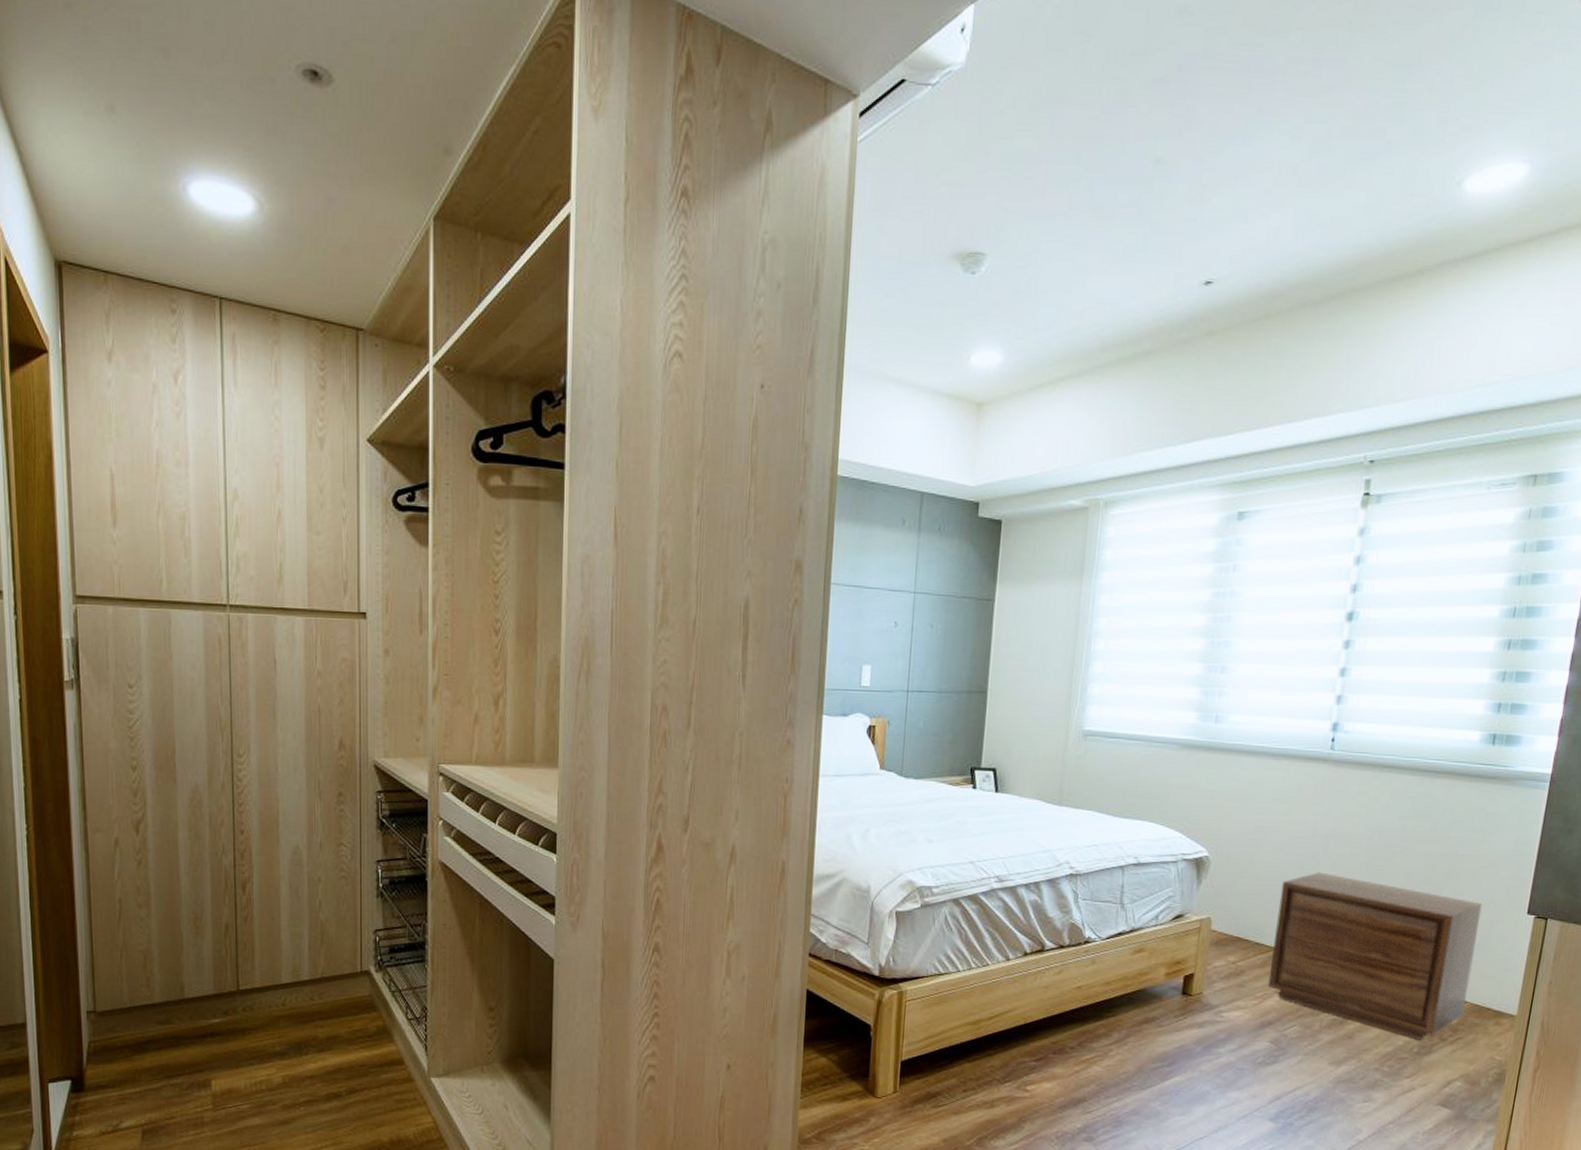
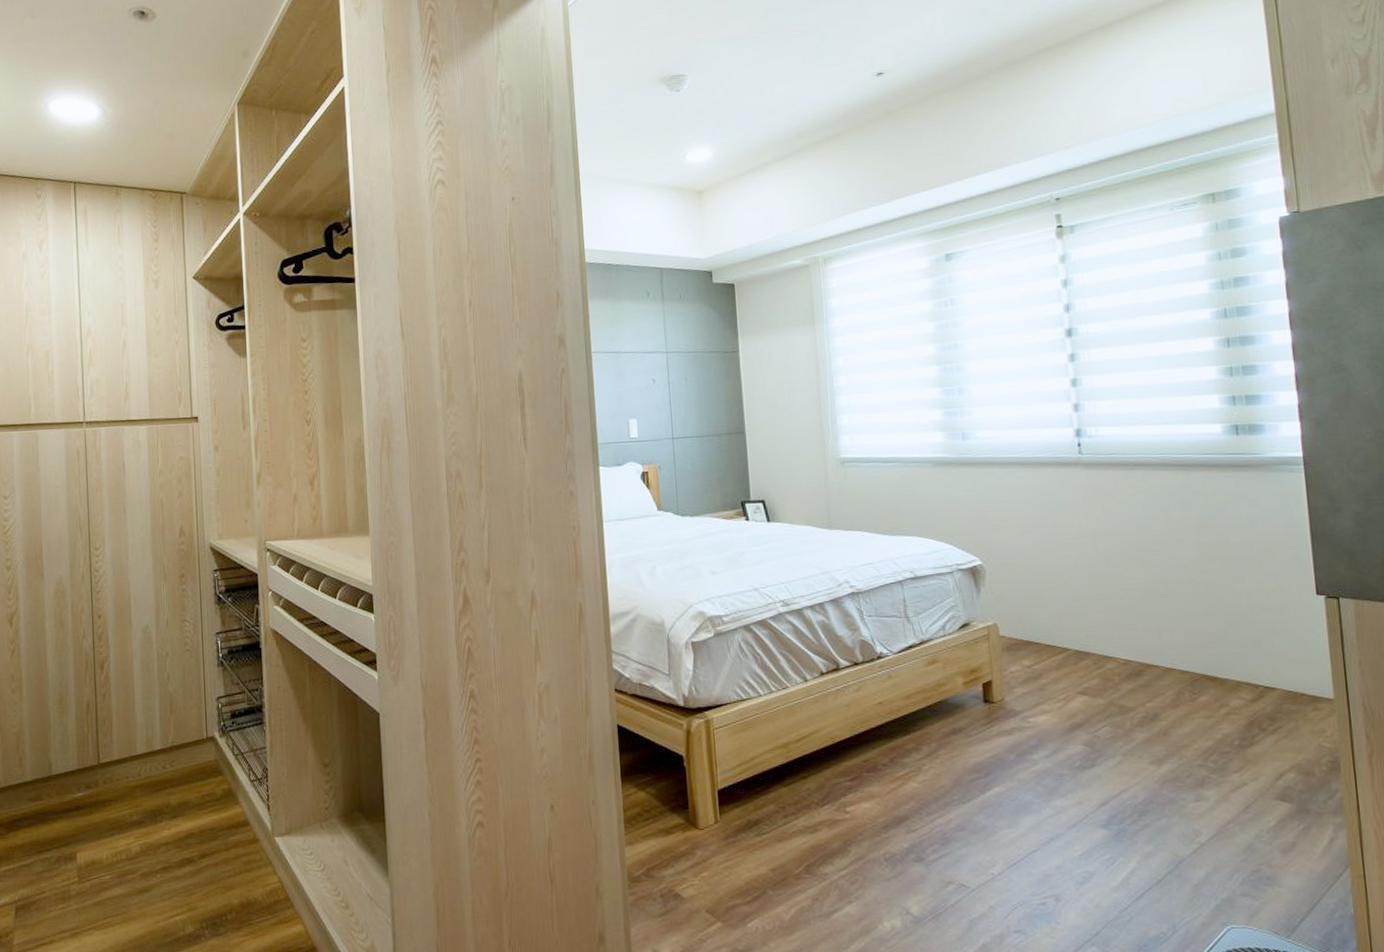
nightstand: present [1267,872,1483,1040] -> none [1060,570,1277,732]

